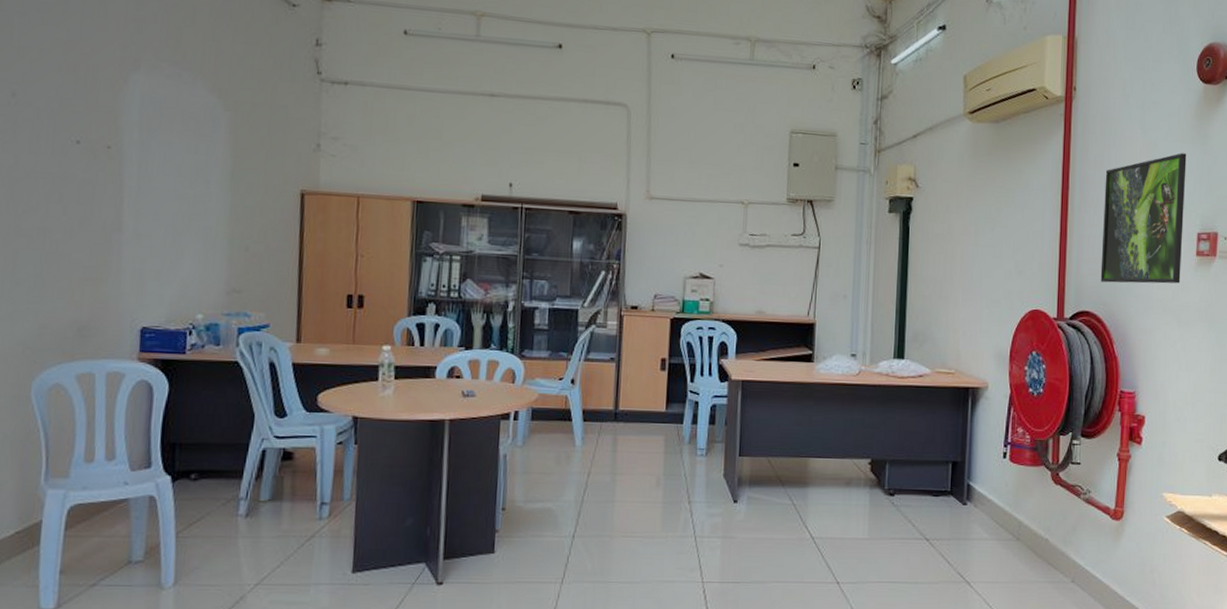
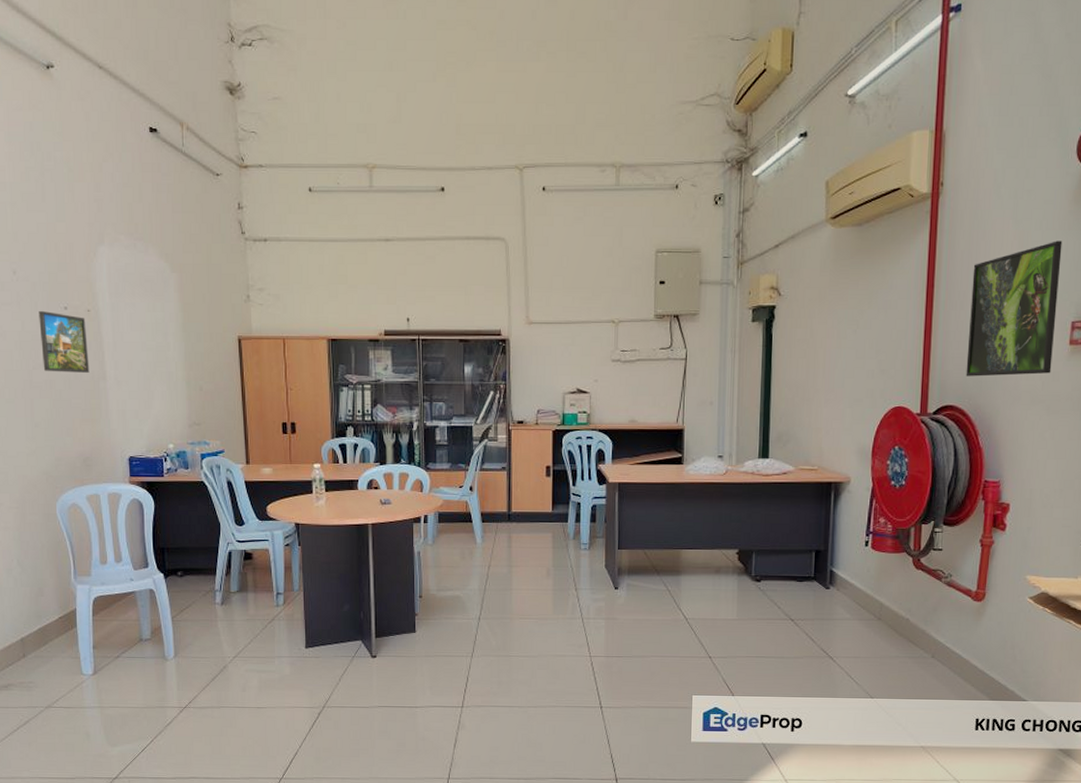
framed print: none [37,142,103,222] -> present [39,310,90,373]

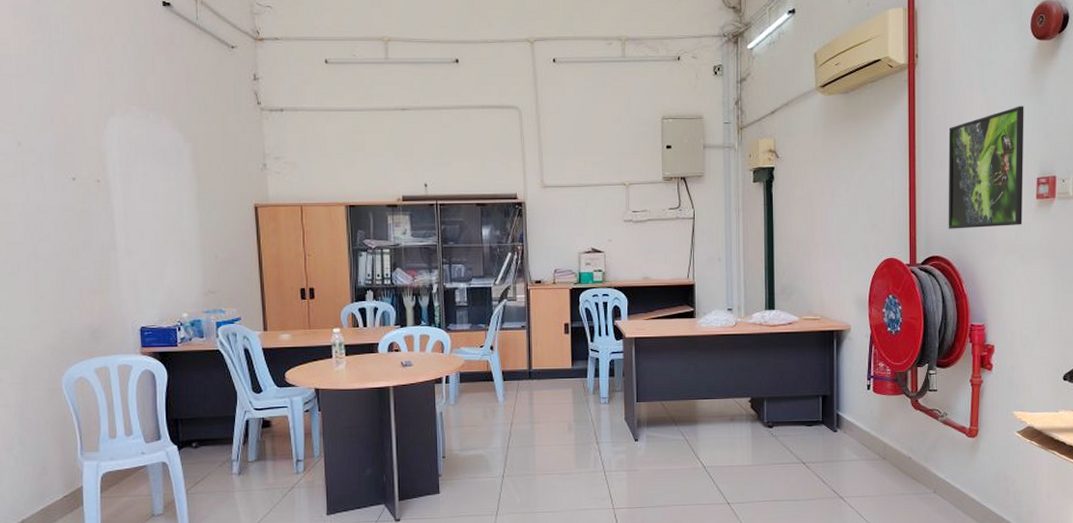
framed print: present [39,310,90,373] -> none [45,181,99,244]

